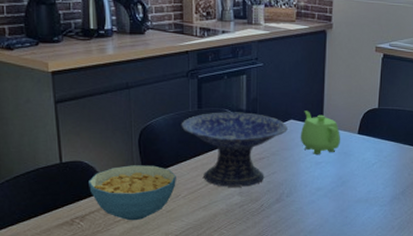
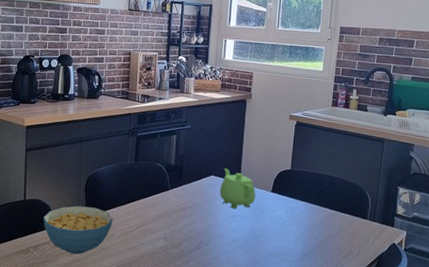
decorative bowl: present [181,112,288,187] -> none [120,165,209,233]

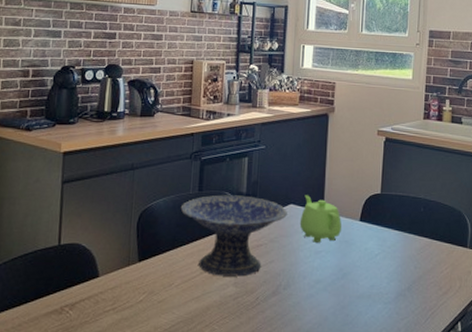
cereal bowl: present [43,206,113,255] -> none [83,249,171,311]
decorative bowl: none [120,165,209,233] -> present [180,195,287,277]

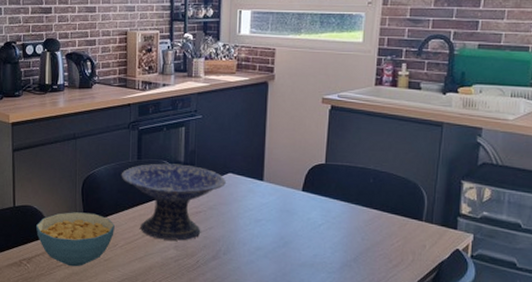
cereal bowl: none [83,249,171,311] -> present [36,212,115,267]
teapot: present [299,195,342,243] -> none [238,164,284,211]

